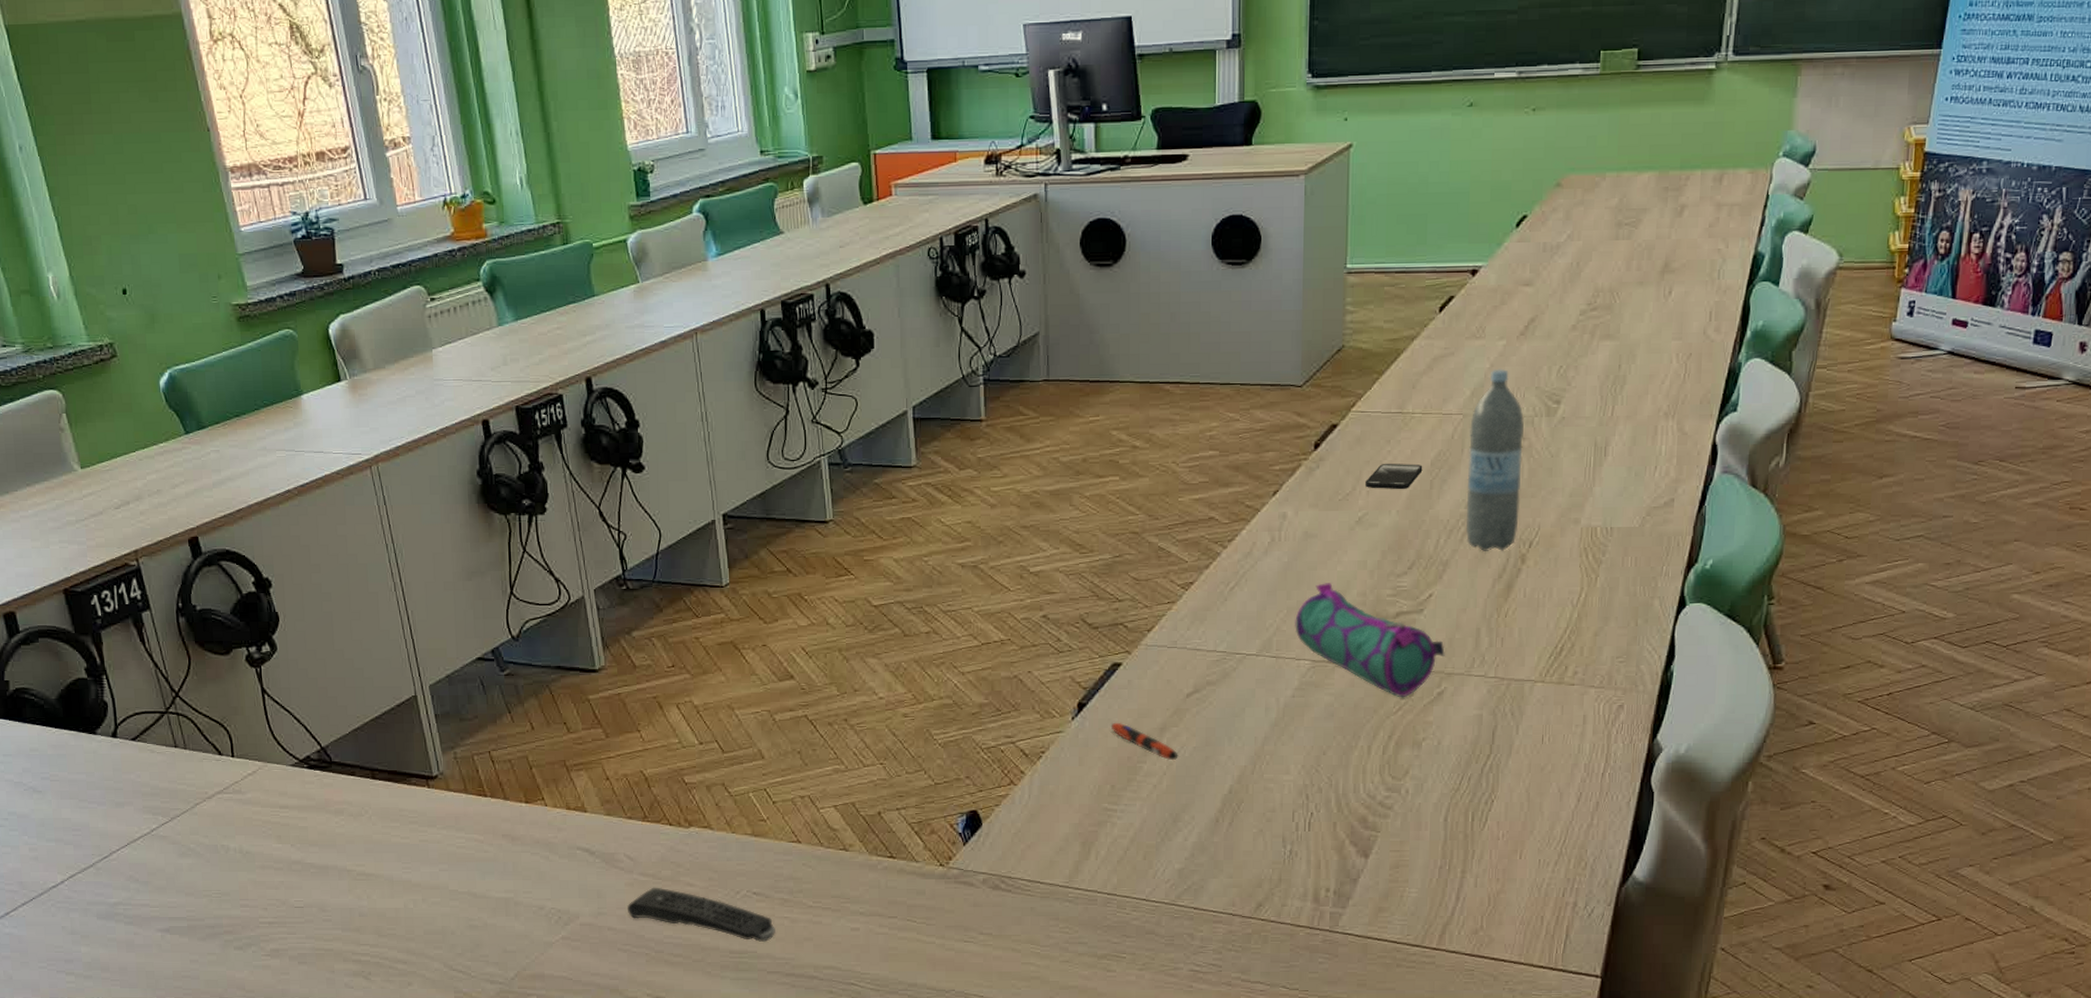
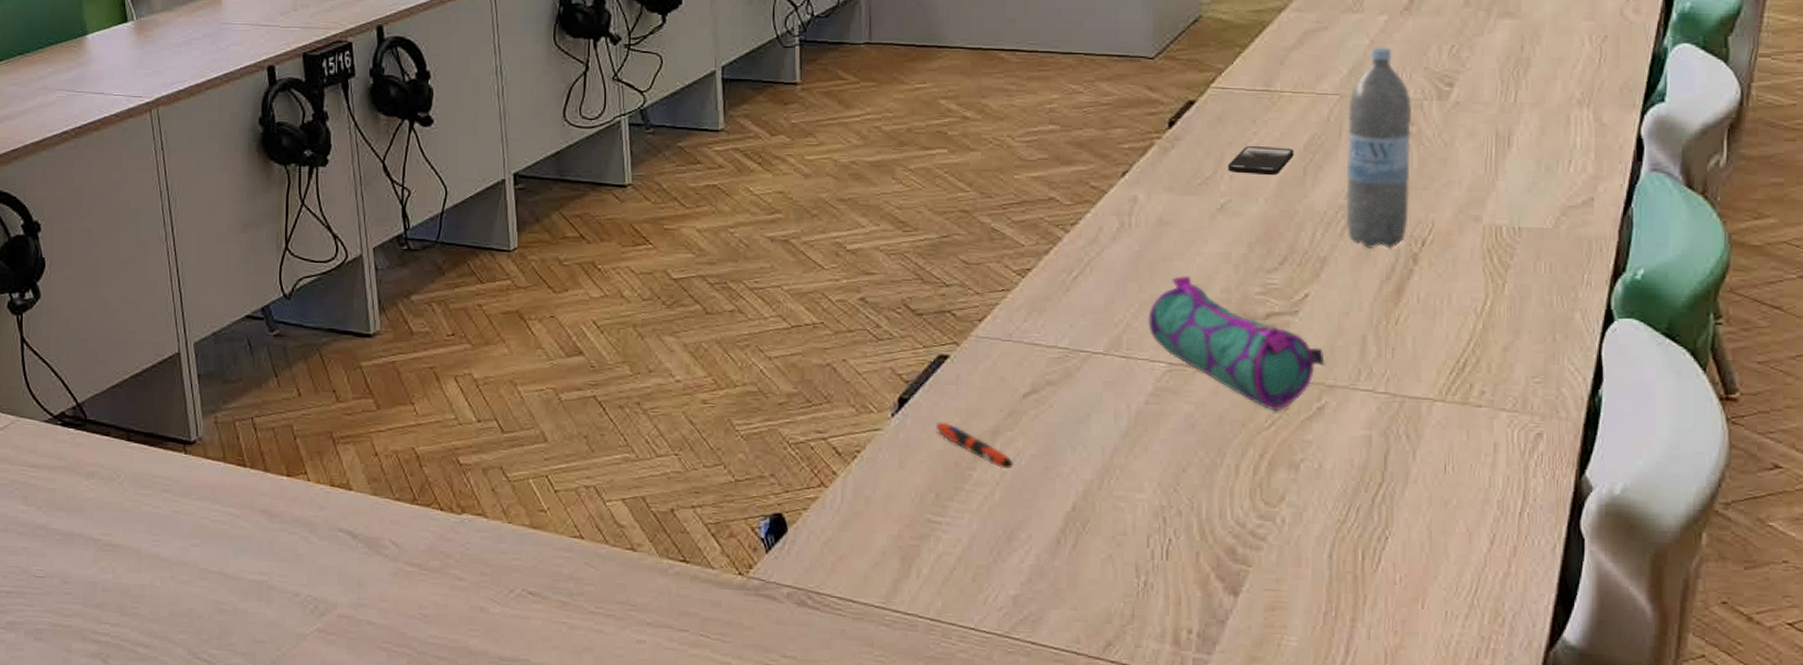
remote control: present [627,887,775,943] -> none [389,578,552,651]

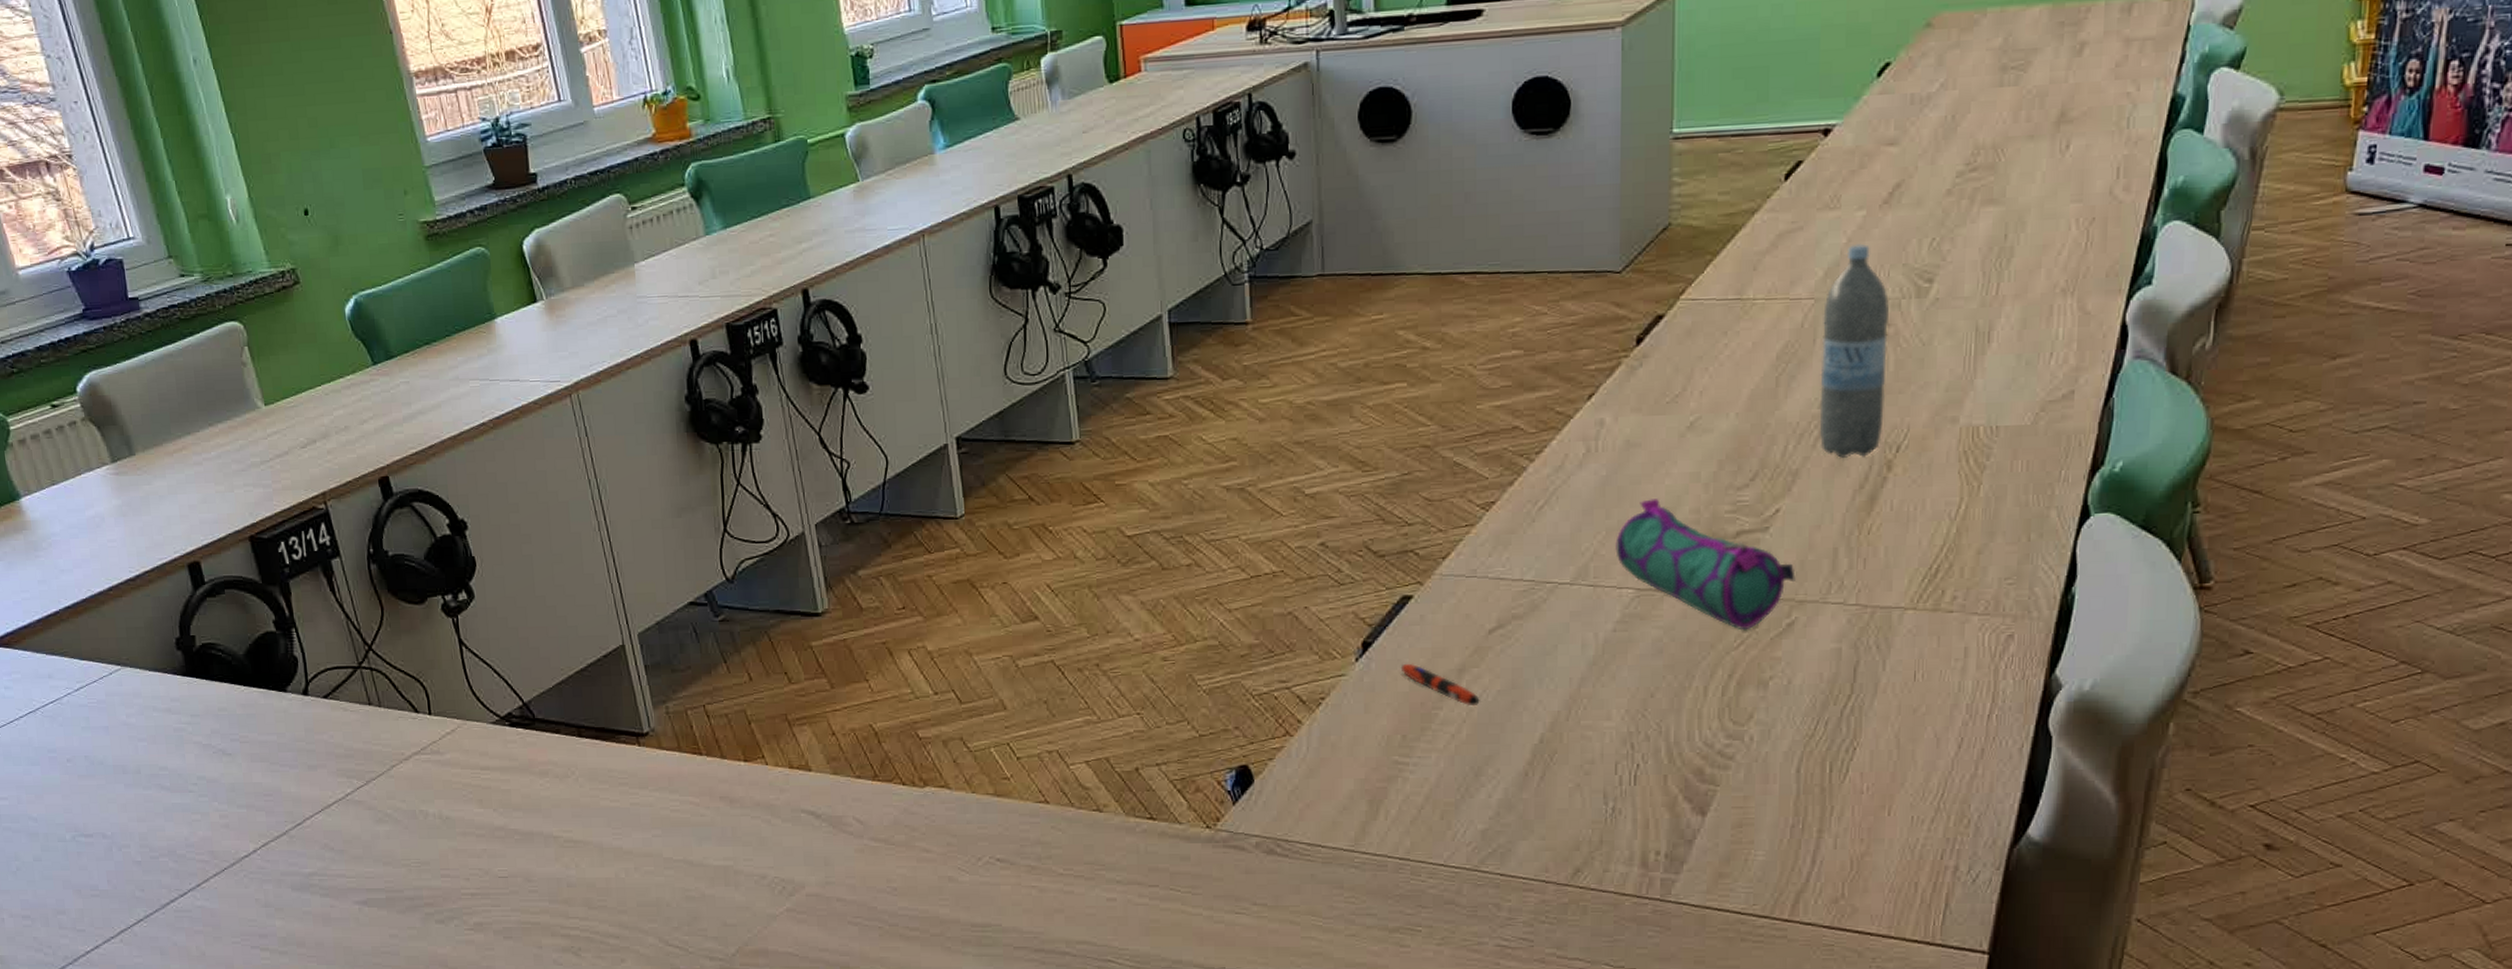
smartphone: present [1228,145,1294,176] -> none [1698,358,1767,389]

